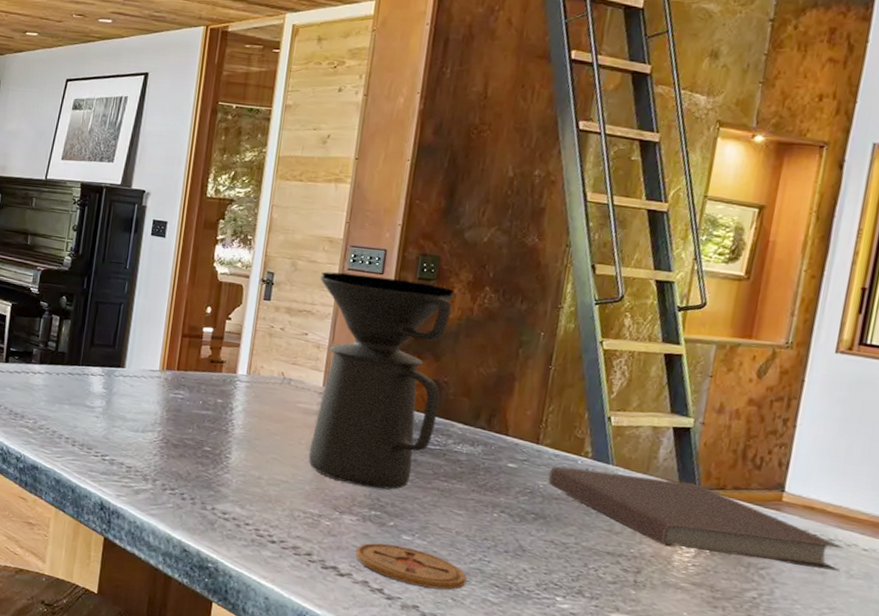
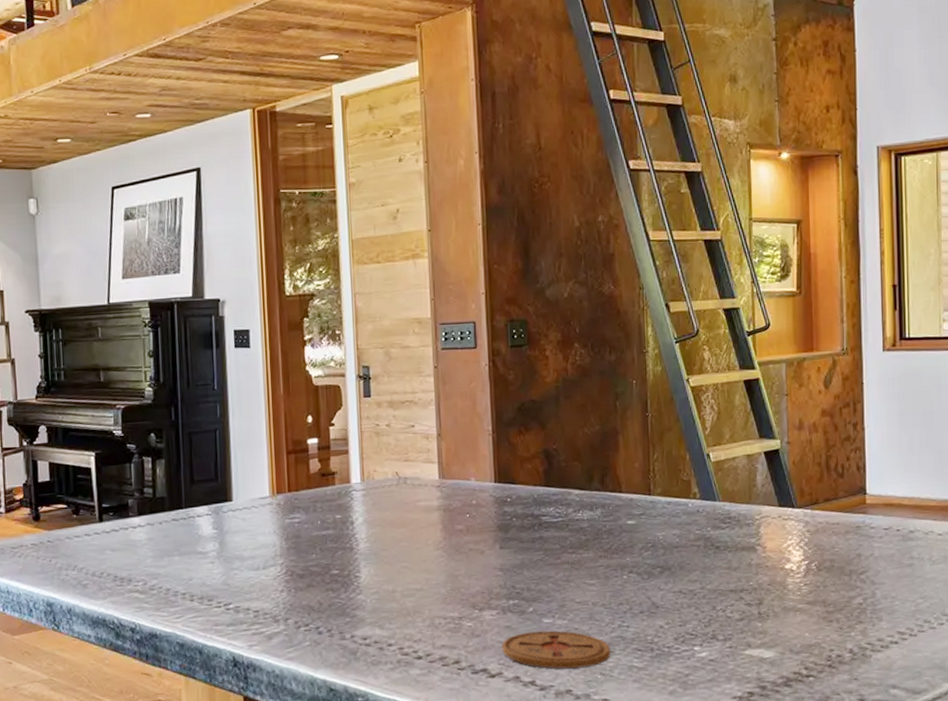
coffee maker: present [308,271,456,490] -> none [415,350,554,577]
notebook: present [548,466,844,571] -> none [665,503,924,572]

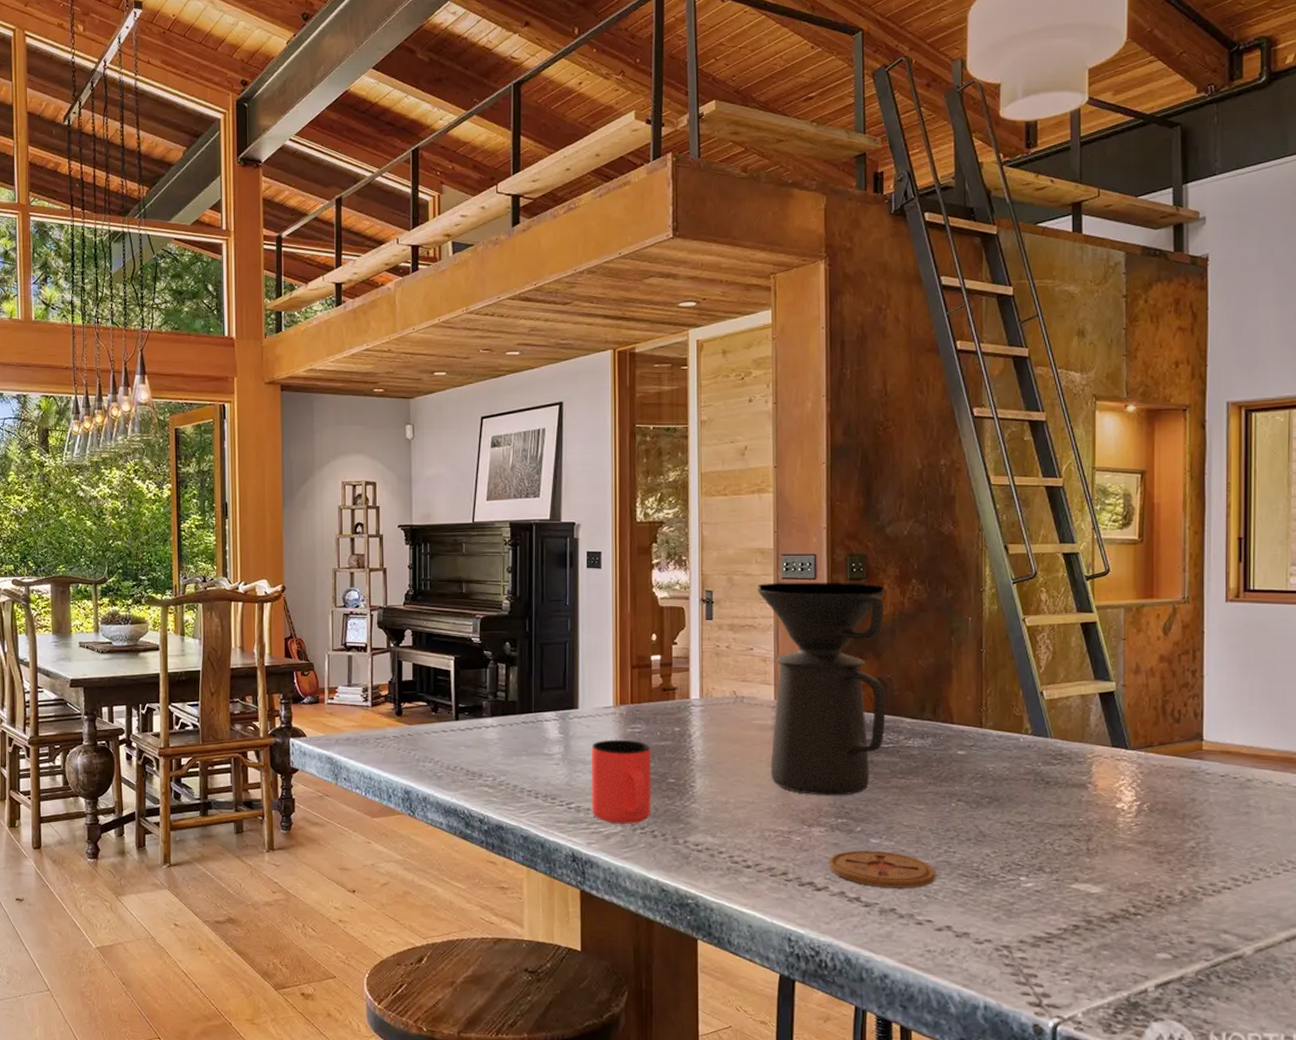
cup: none [248,531,315,623] -> present [591,739,651,824]
coffee maker: none [415,350,554,577] -> present [757,582,886,796]

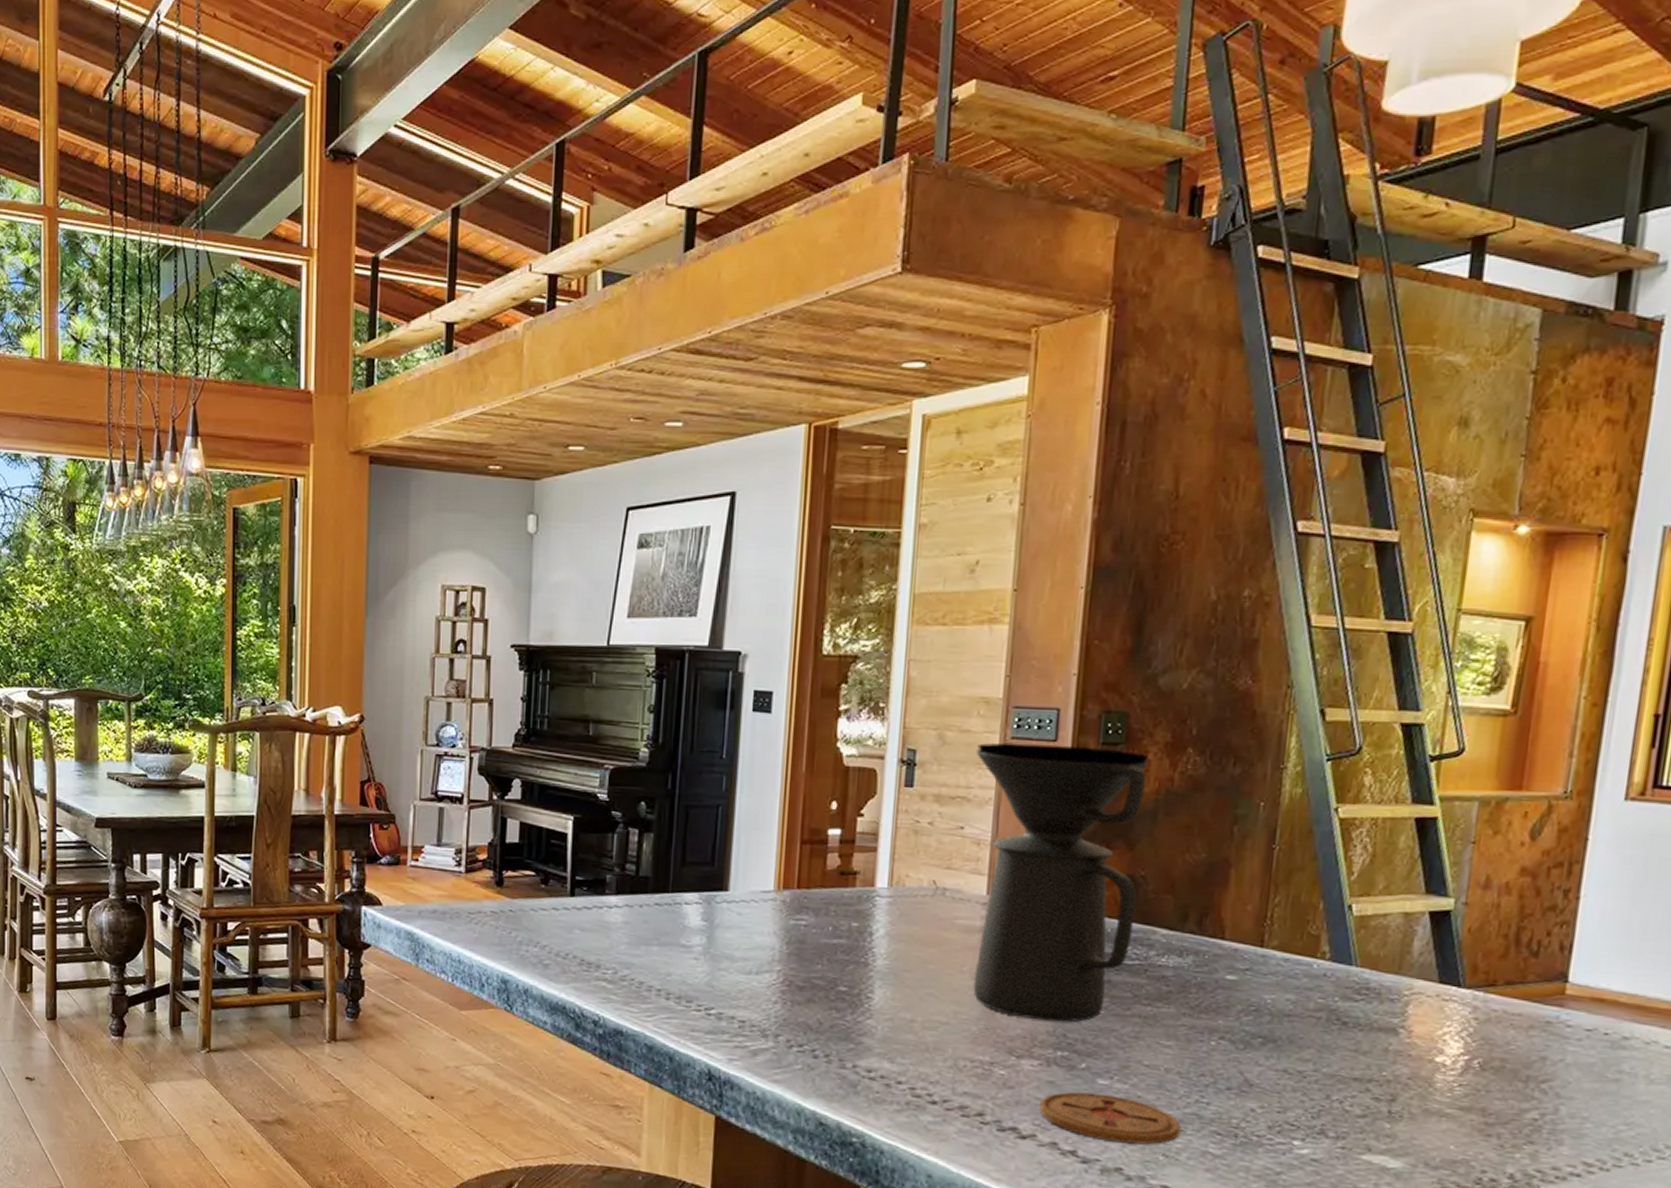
cup: present [591,739,651,824] -> none [736,932,819,1040]

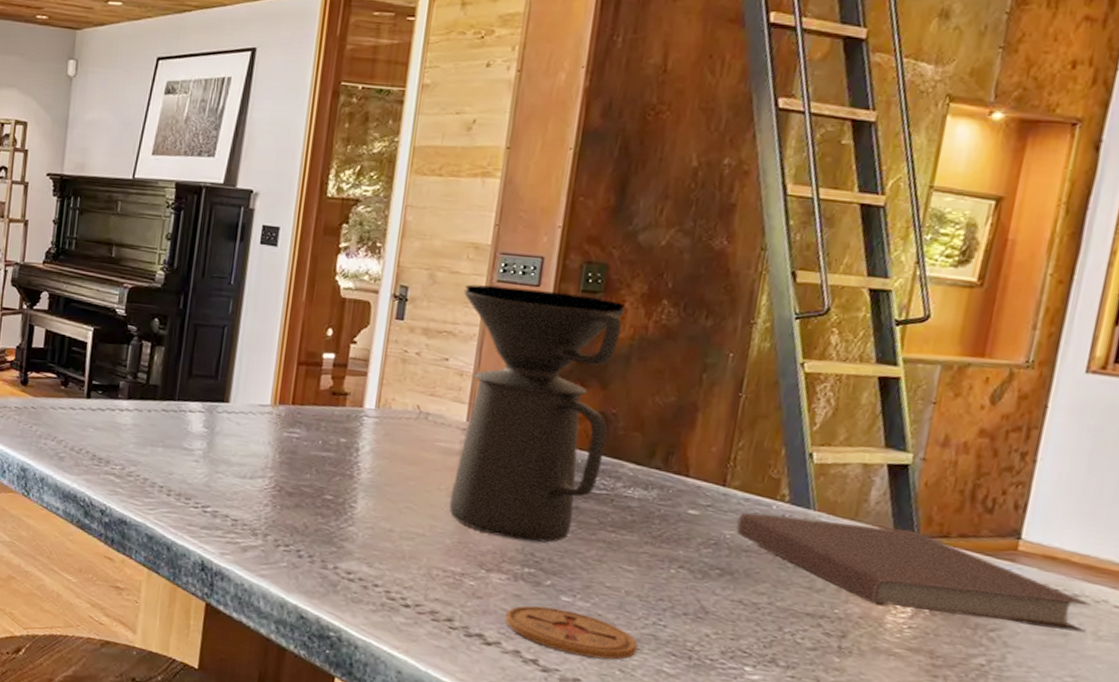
notebook: none [1277,974,1642,1077] -> present [736,512,1091,633]

